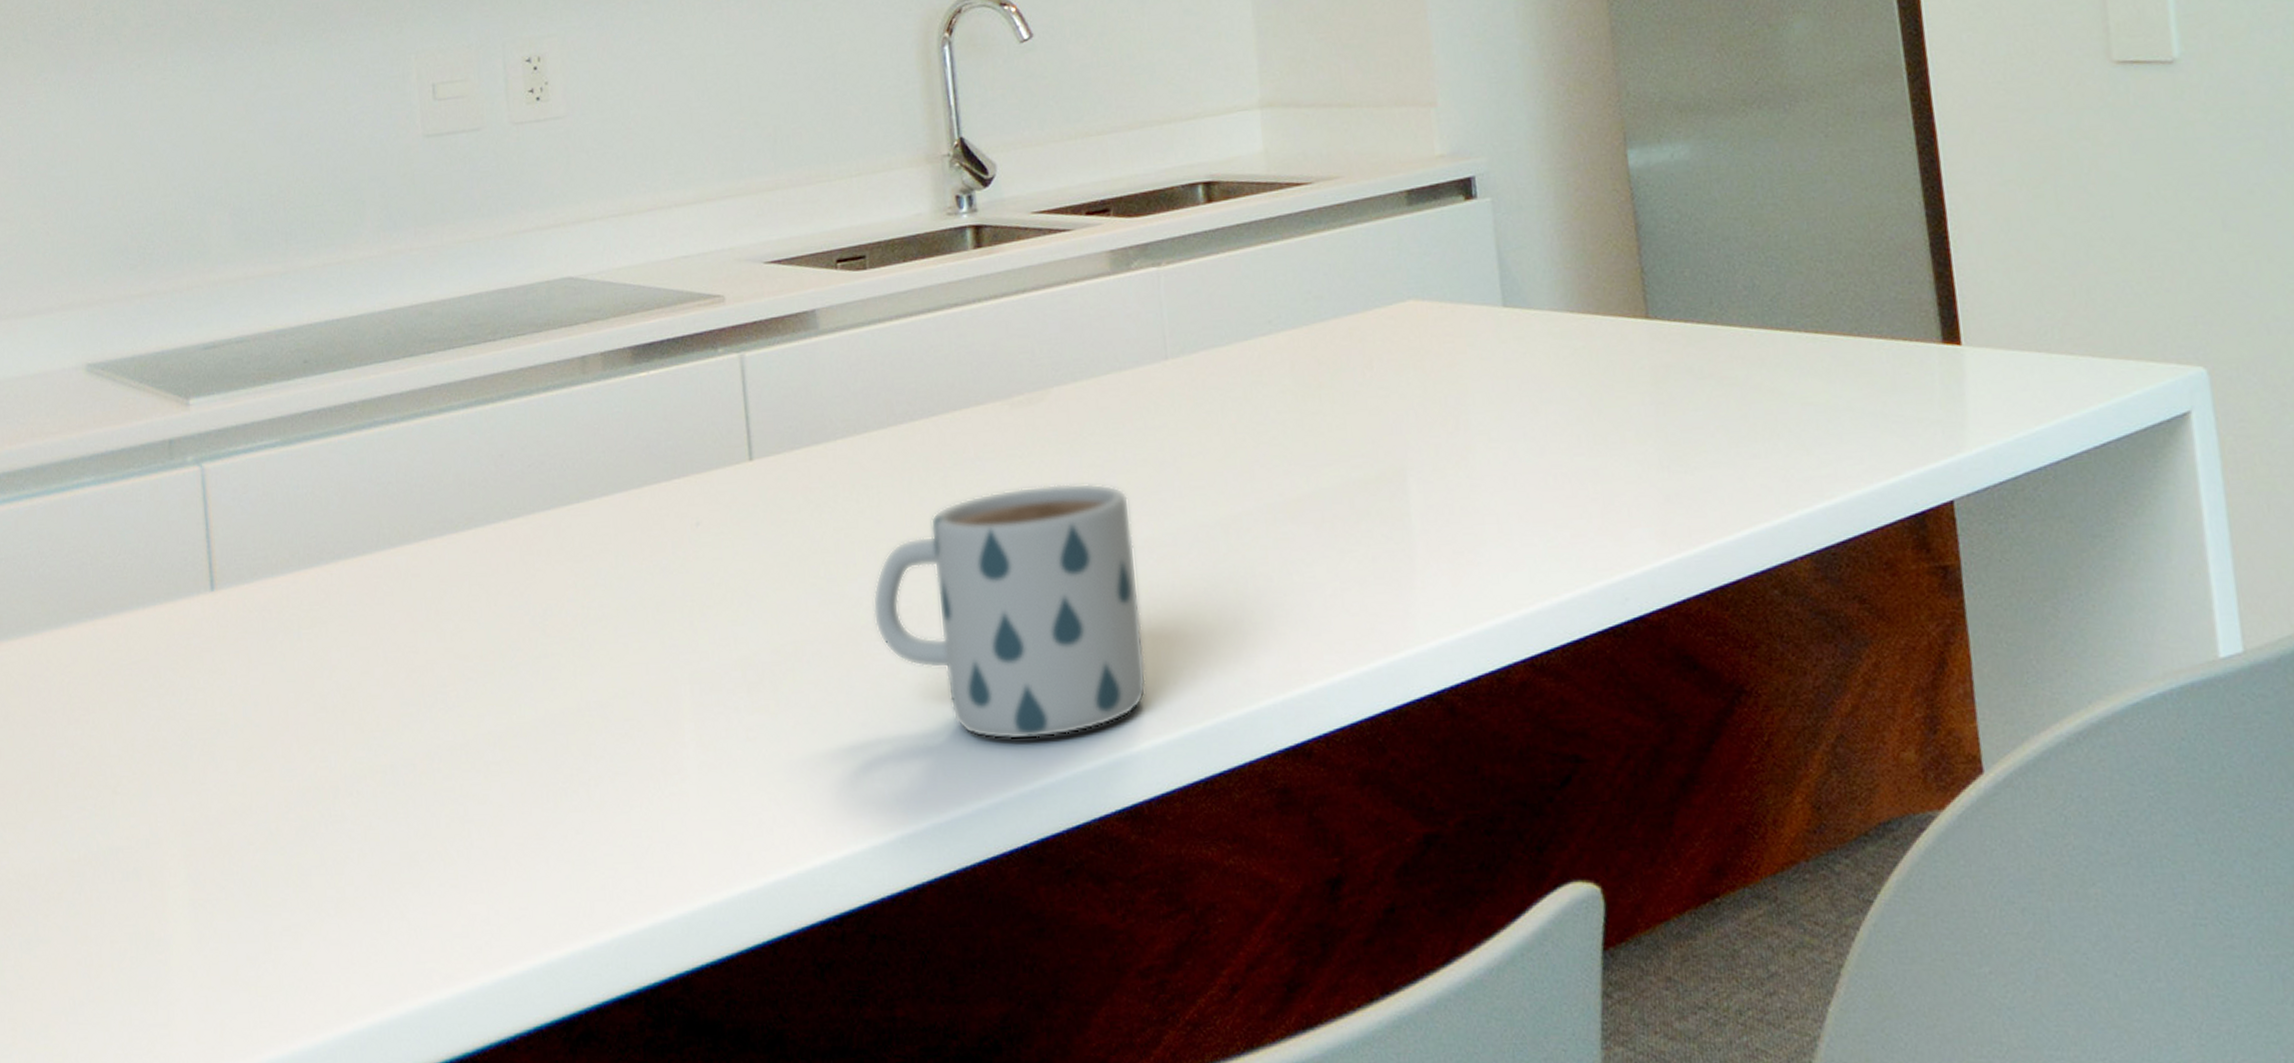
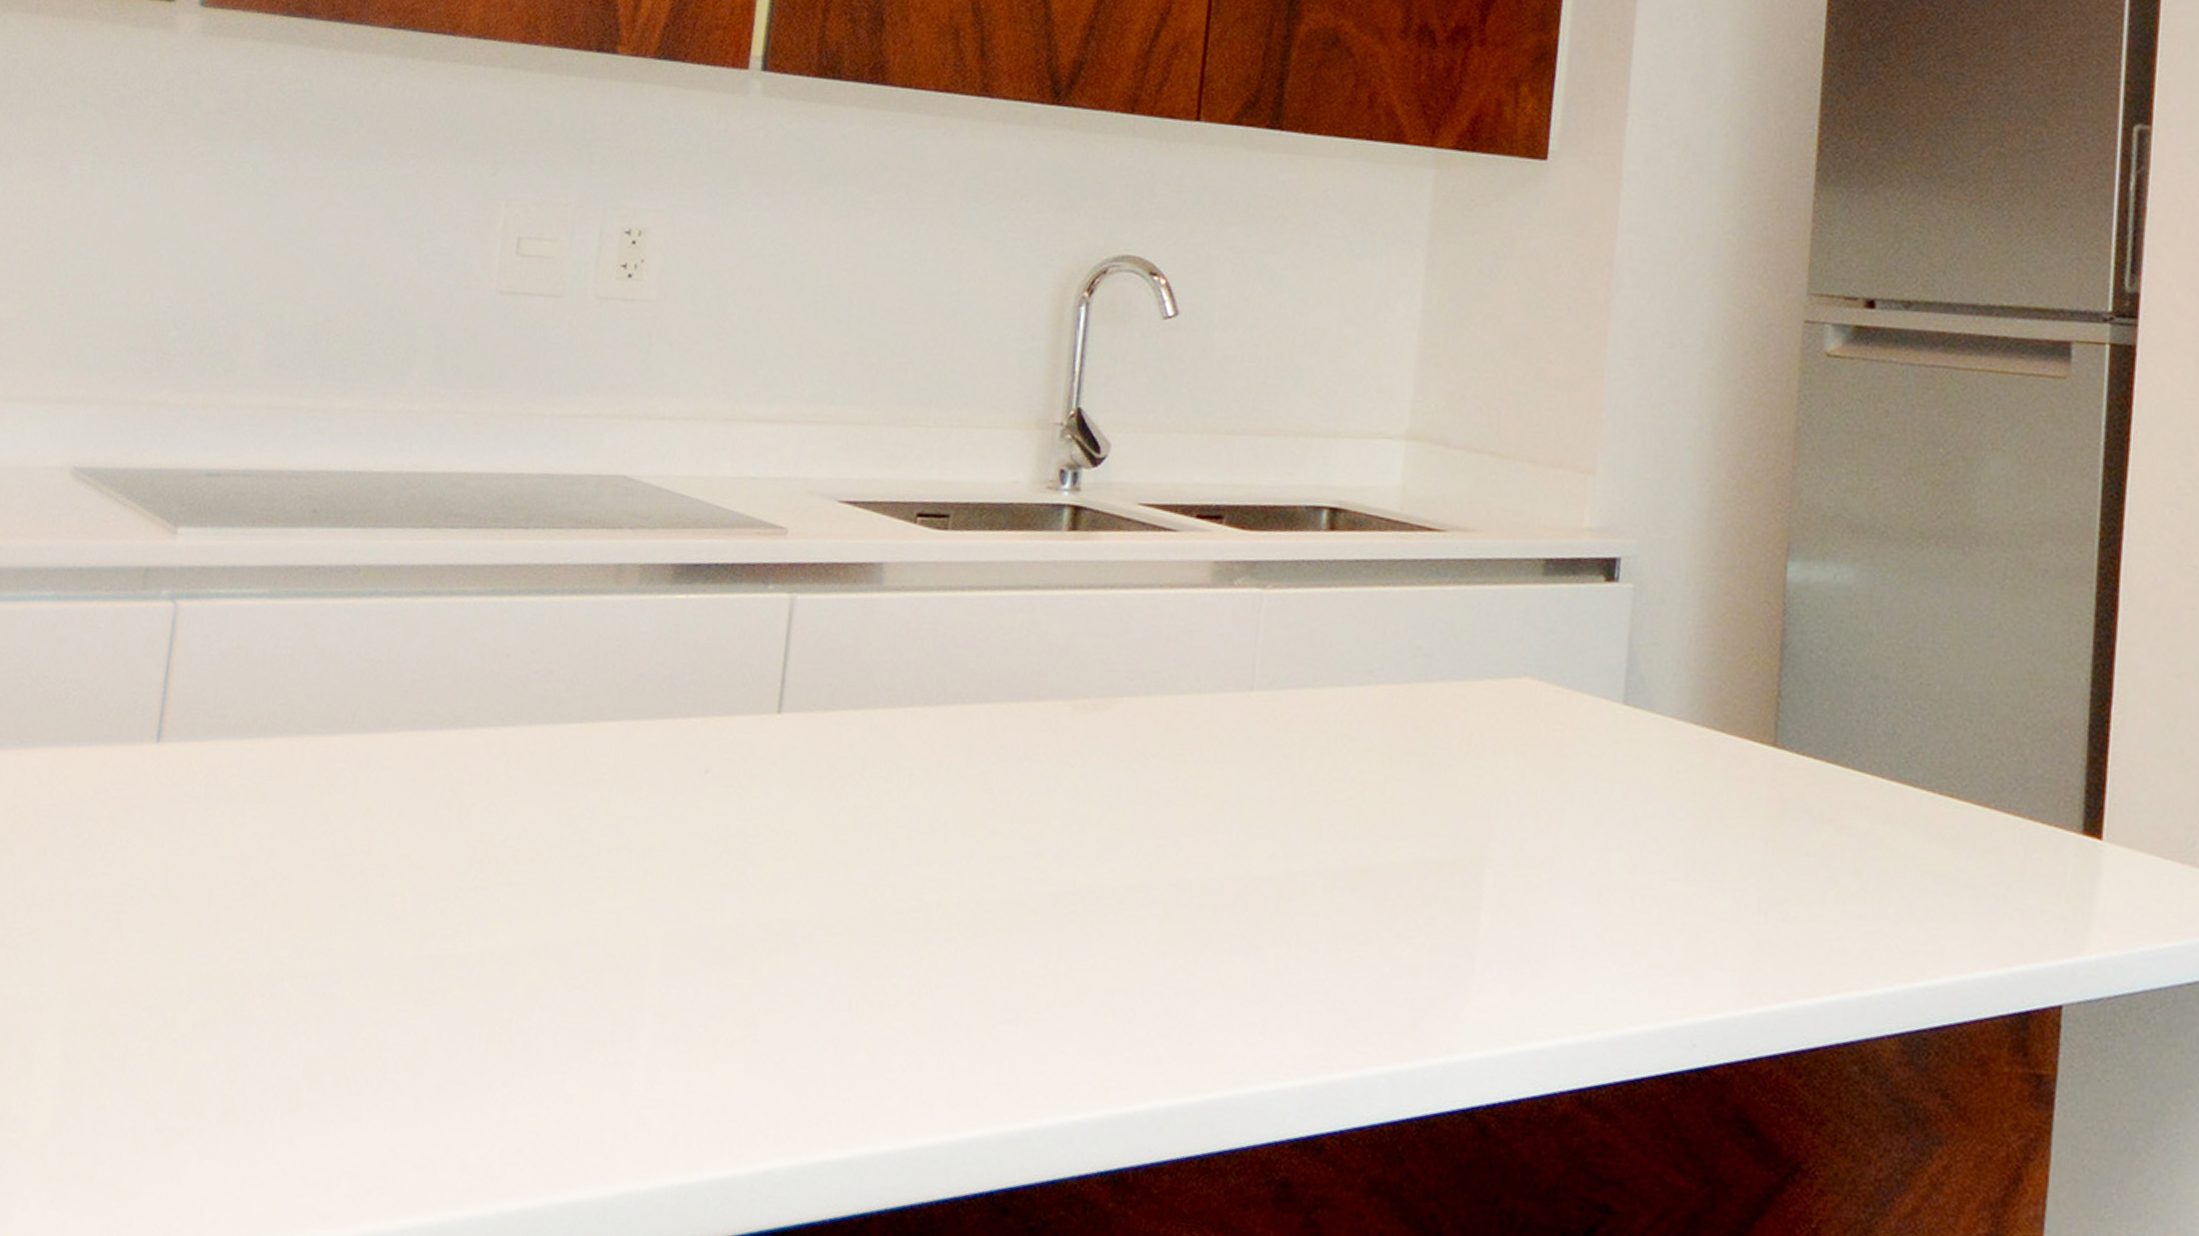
mug: present [872,483,1147,740] -> none [877,798,1181,1079]

